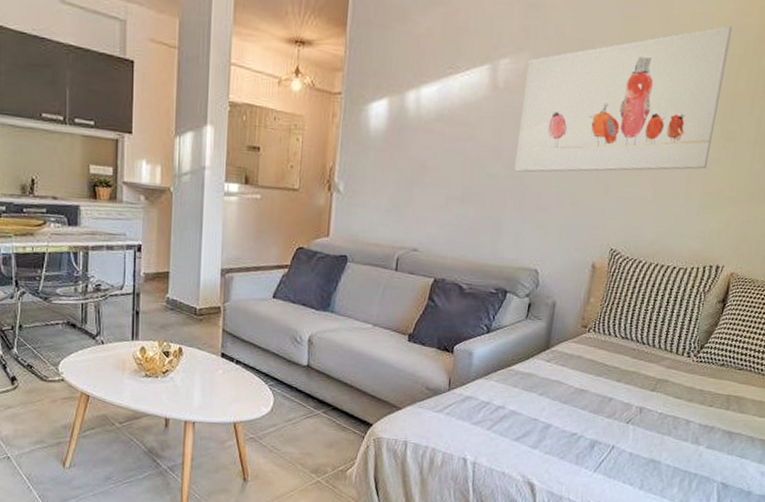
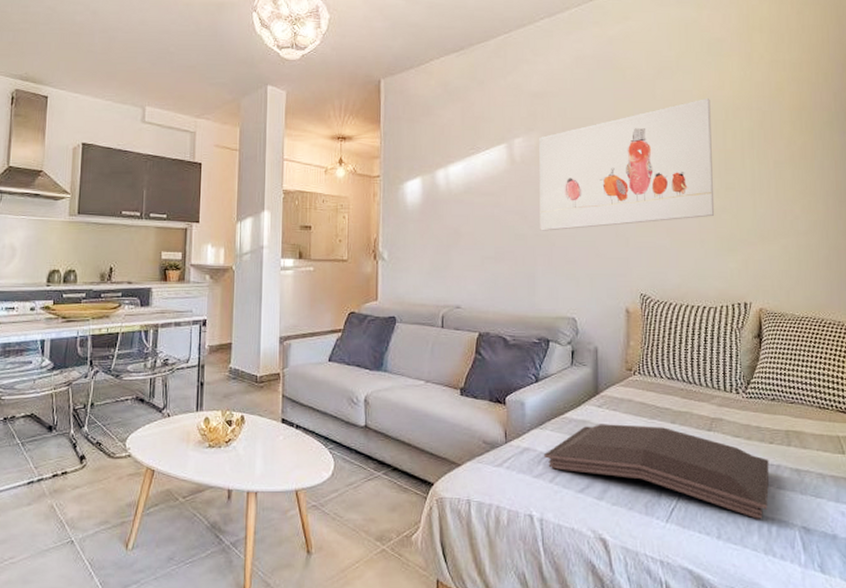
serving tray: none [485,378,705,474] -> present [544,424,769,519]

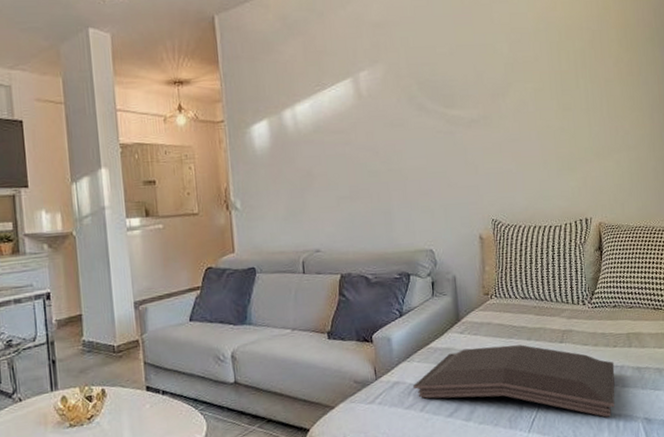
wall art: present [539,99,715,231] -> none [384,20,555,166]

